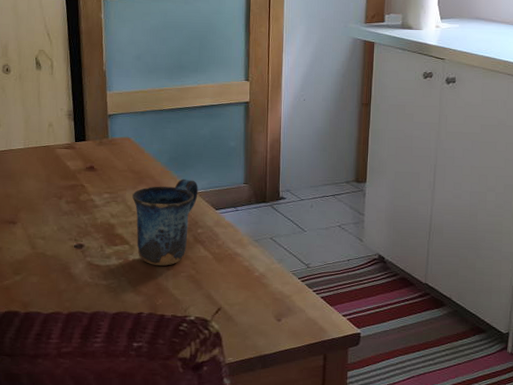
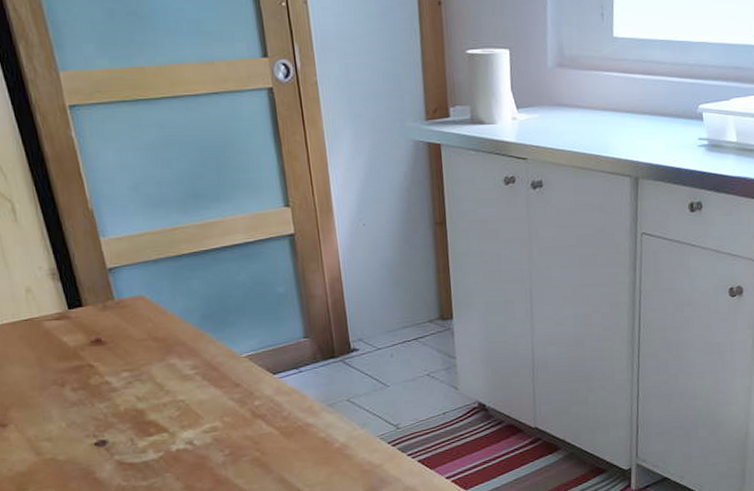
mug: present [132,179,198,266] -> none [161,340,248,453]

